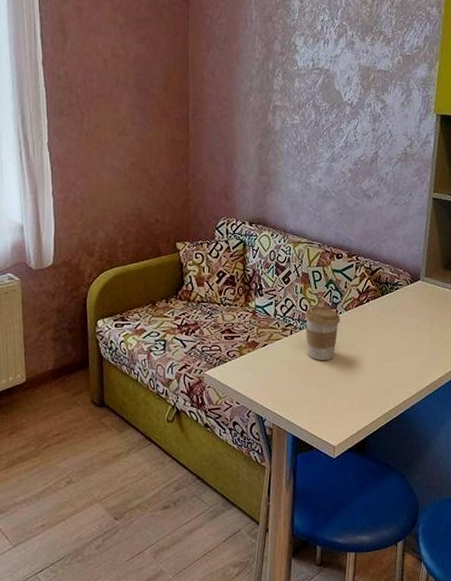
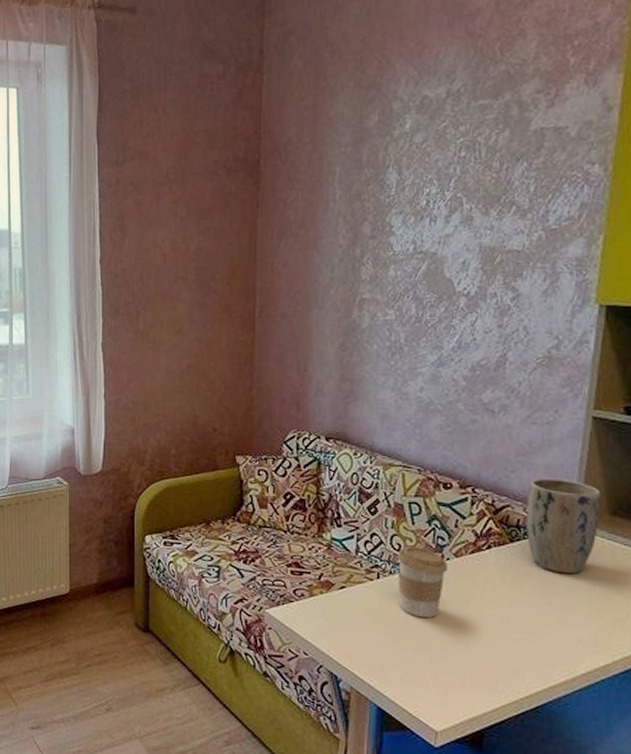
plant pot: none [392,245,438,315] -> present [526,478,601,574]

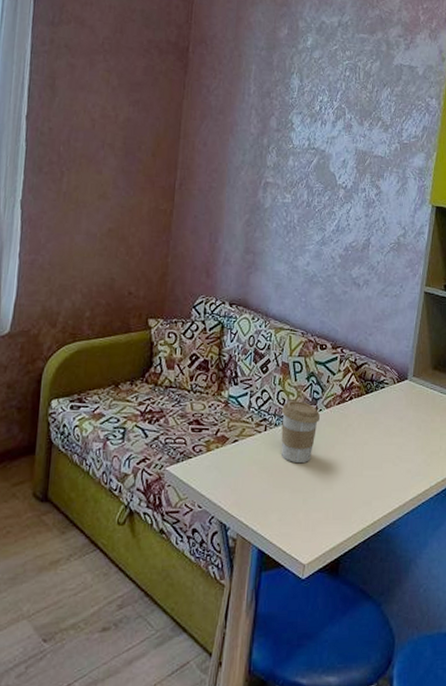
plant pot: present [526,478,601,574] -> none [377,340,427,418]

